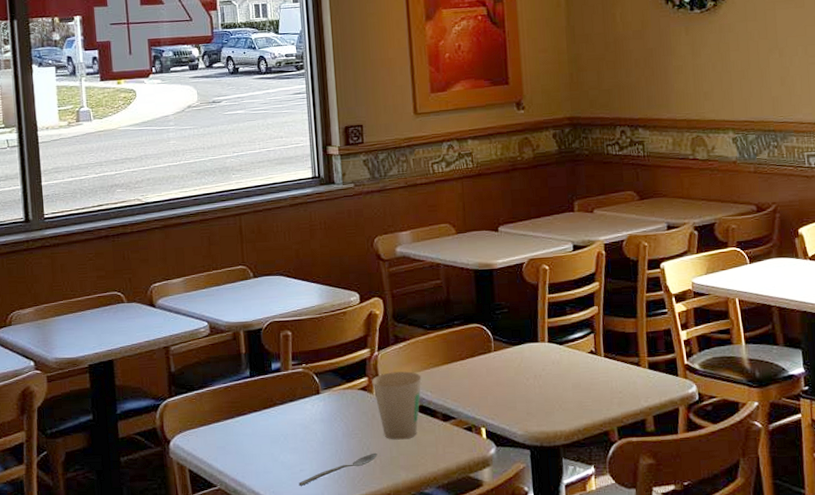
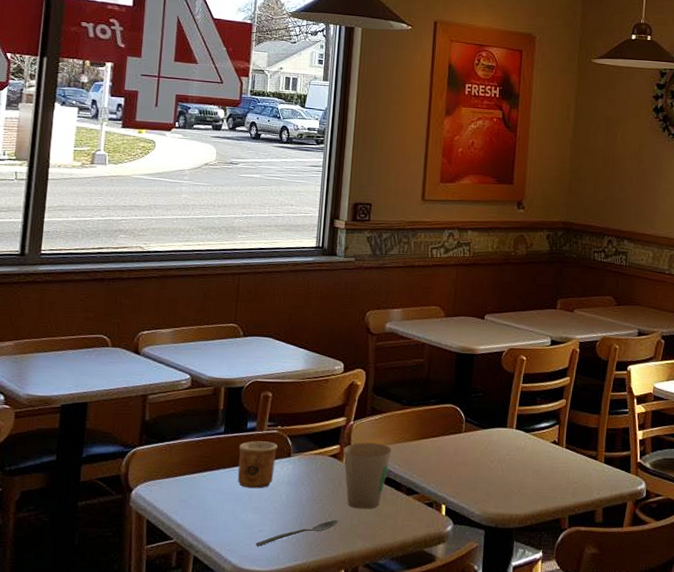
cup: none [266,381,306,430] -> present [237,441,278,489]

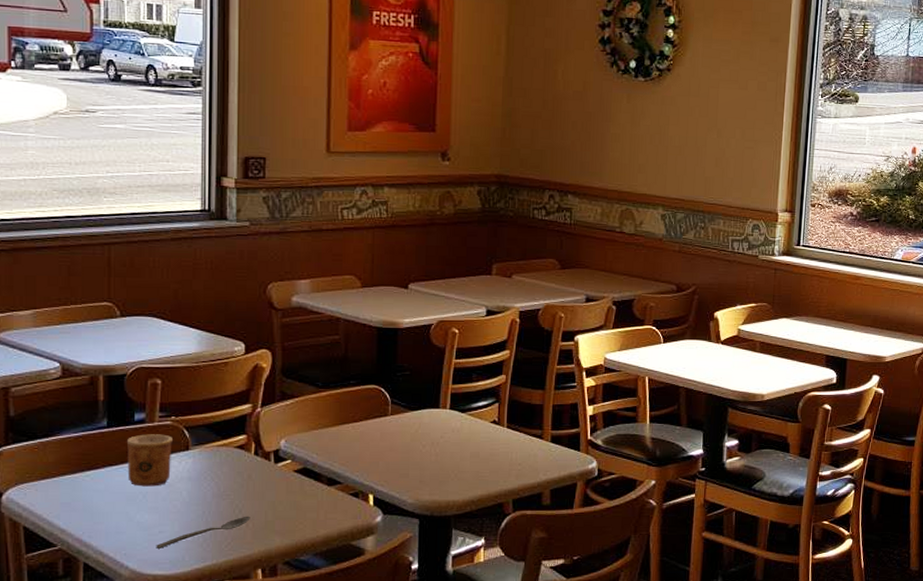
paper cup: present [343,442,392,509] -> none [251,431,308,503]

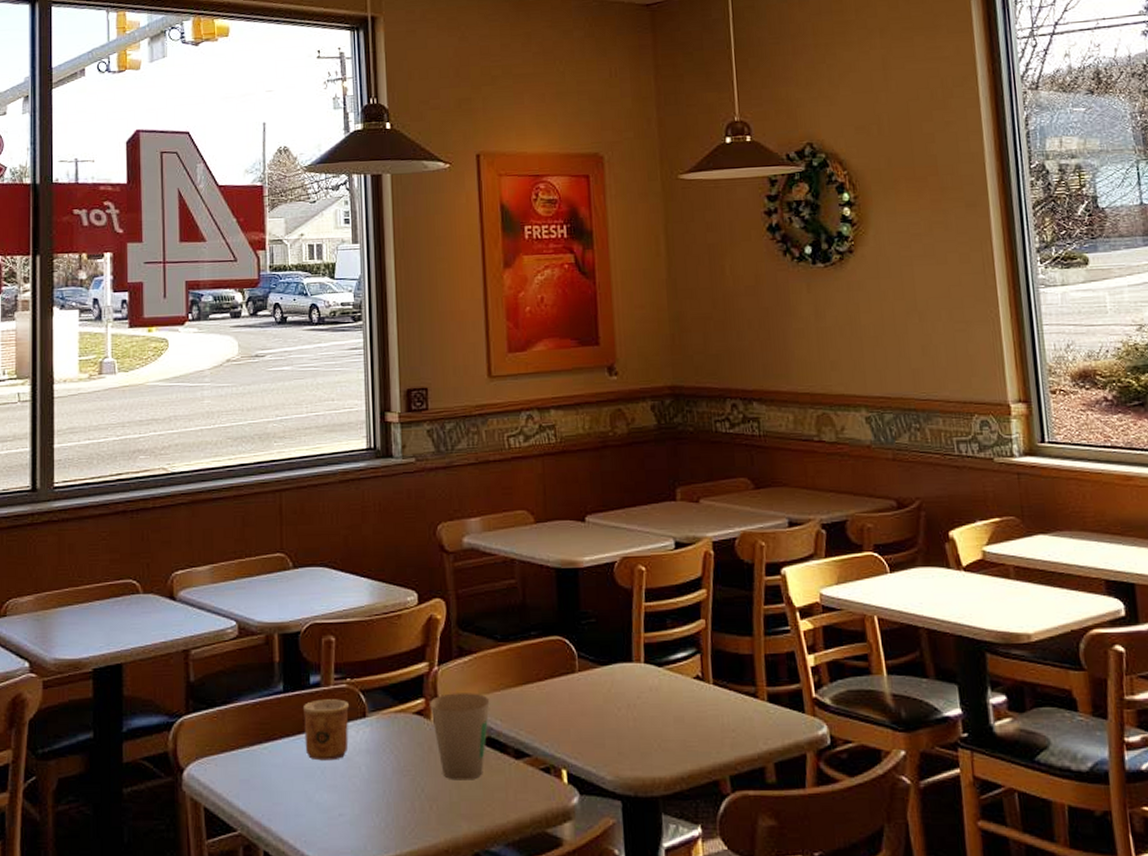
spoon: present [156,516,250,548] -> none [336,796,434,835]
paper cup: none [251,431,308,503] -> present [430,693,490,780]

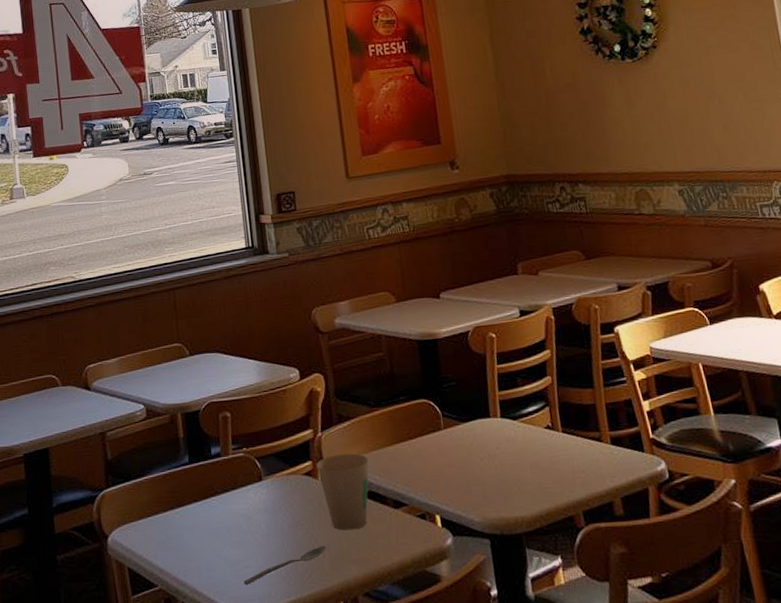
cup: present [302,699,350,761] -> none [207,466,249,521]
spoon: none [336,796,434,835] -> present [243,545,326,584]

